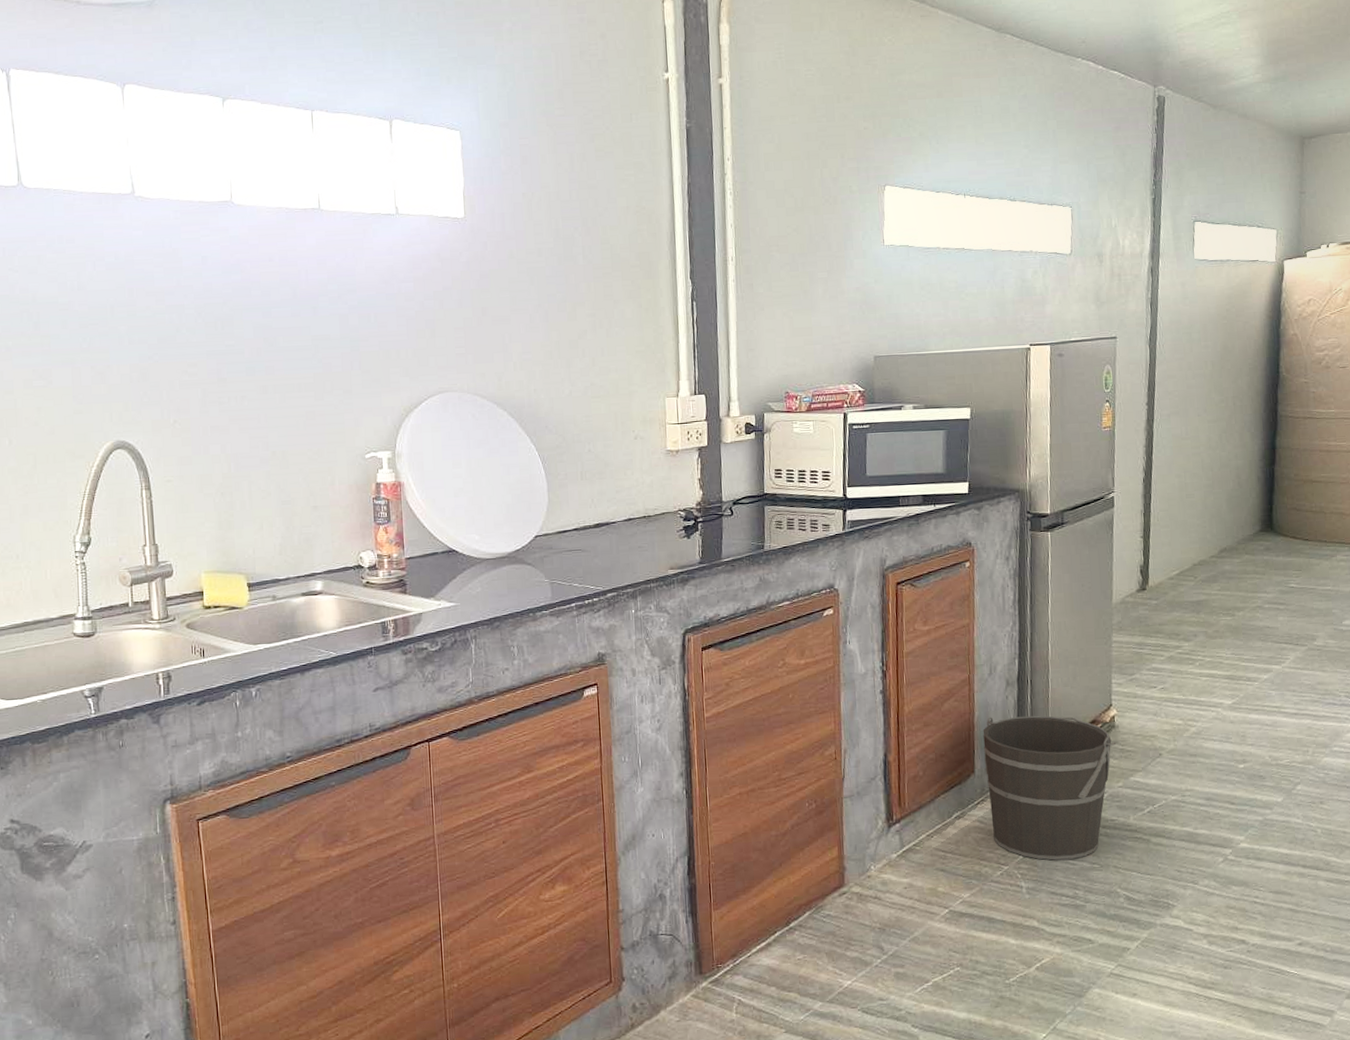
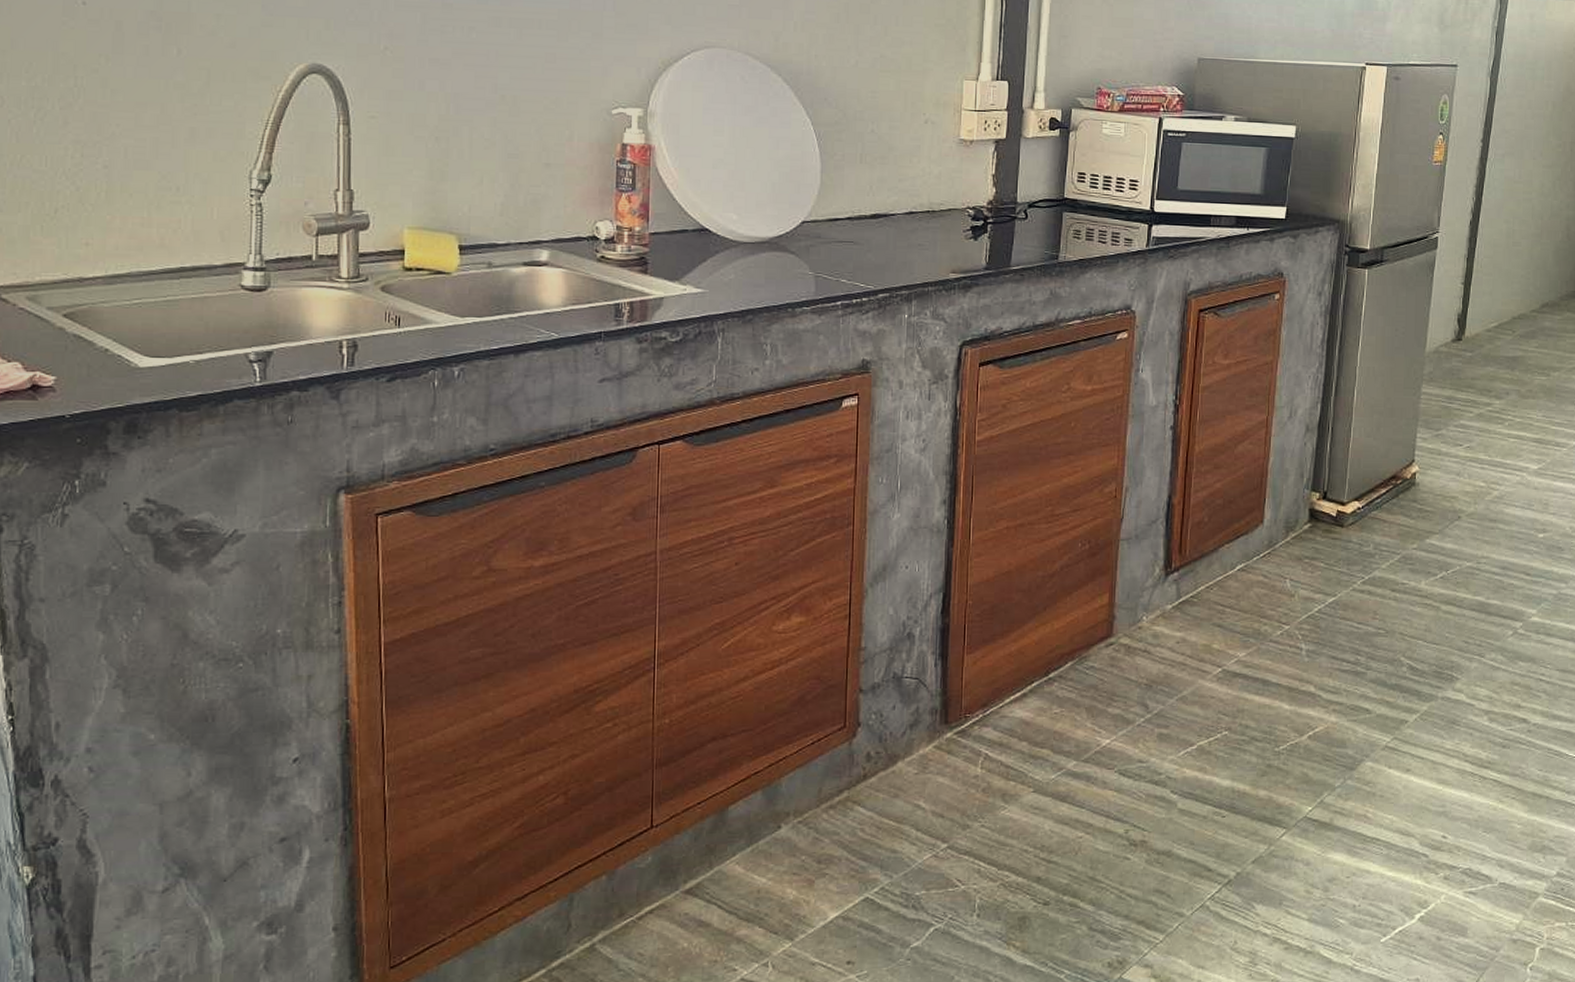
bucket: present [983,715,1116,861] -> none [1275,464,1414,623]

